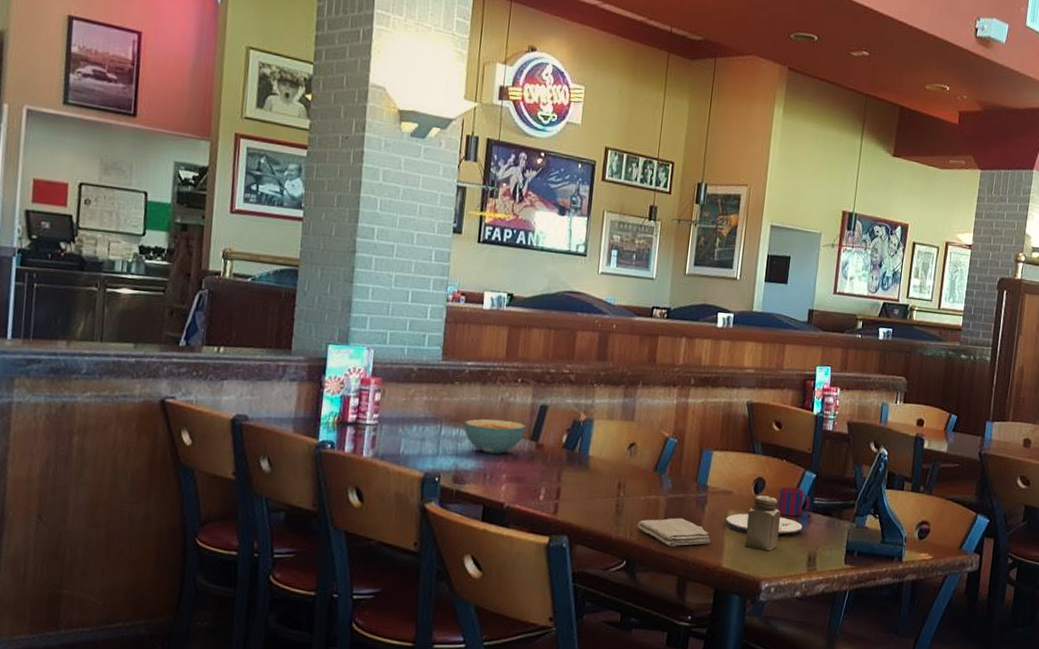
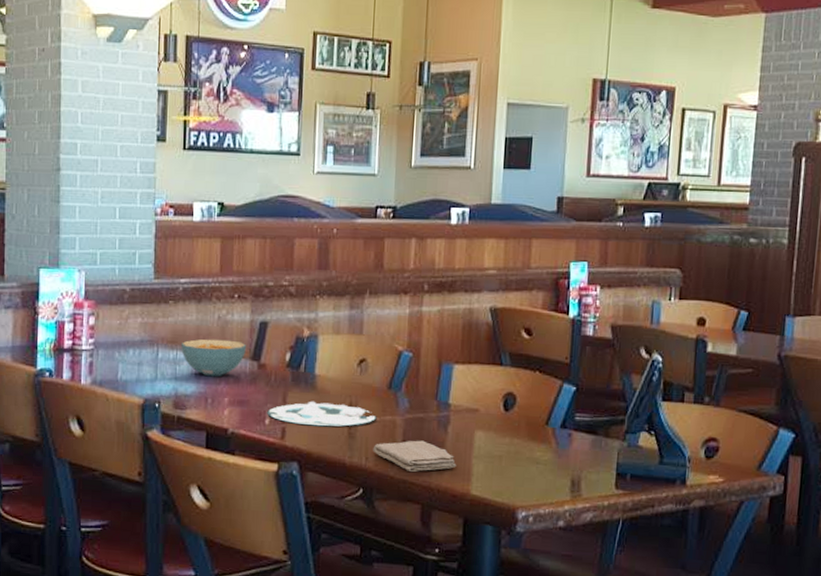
plate: none [542,479,643,504] -> present [267,401,377,427]
salad plate: present [725,513,803,535] -> none [471,433,563,456]
salt shaker: present [745,495,781,552] -> none [496,412,537,476]
mug: present [777,487,810,516] -> none [532,402,571,436]

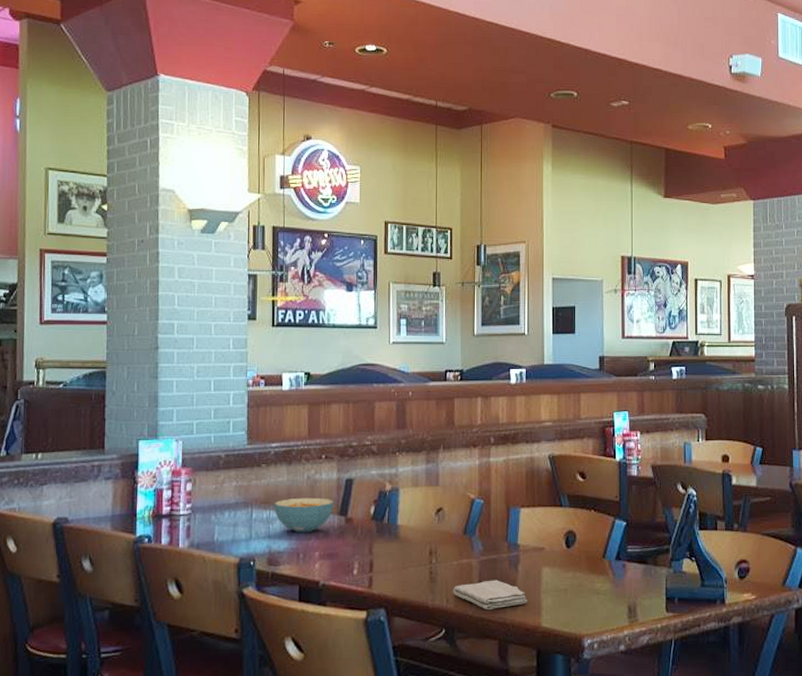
plate: present [267,401,377,427] -> none [355,549,455,573]

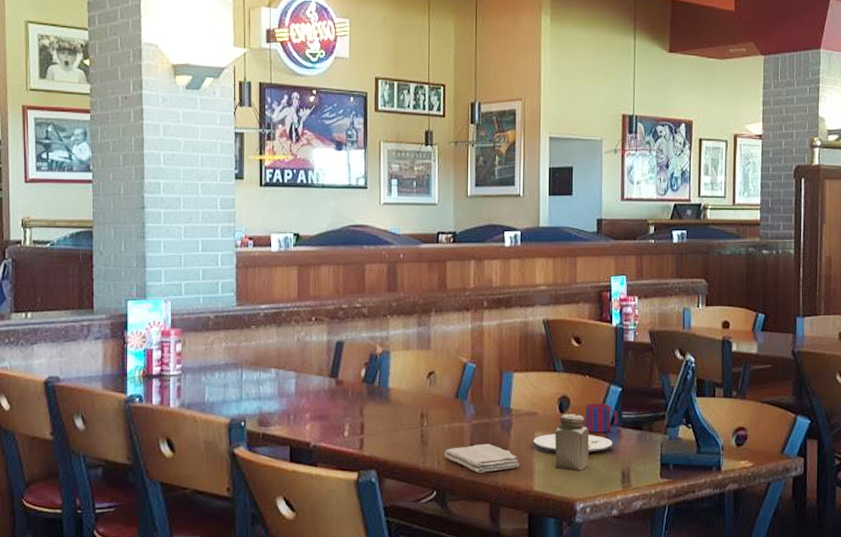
cereal bowl: present [274,497,335,533] -> none [264,359,325,395]
salad plate: none [540,569,619,589] -> present [532,433,613,453]
salt shaker: none [561,548,596,606] -> present [554,414,590,471]
mug: none [591,538,623,567] -> present [585,403,618,433]

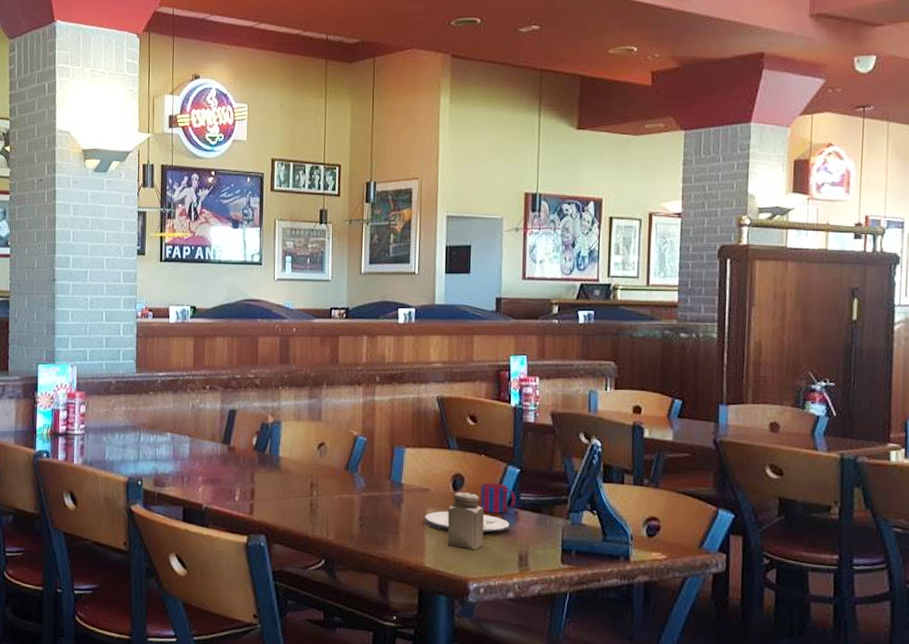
washcloth: present [444,443,520,474] -> none [333,516,411,546]

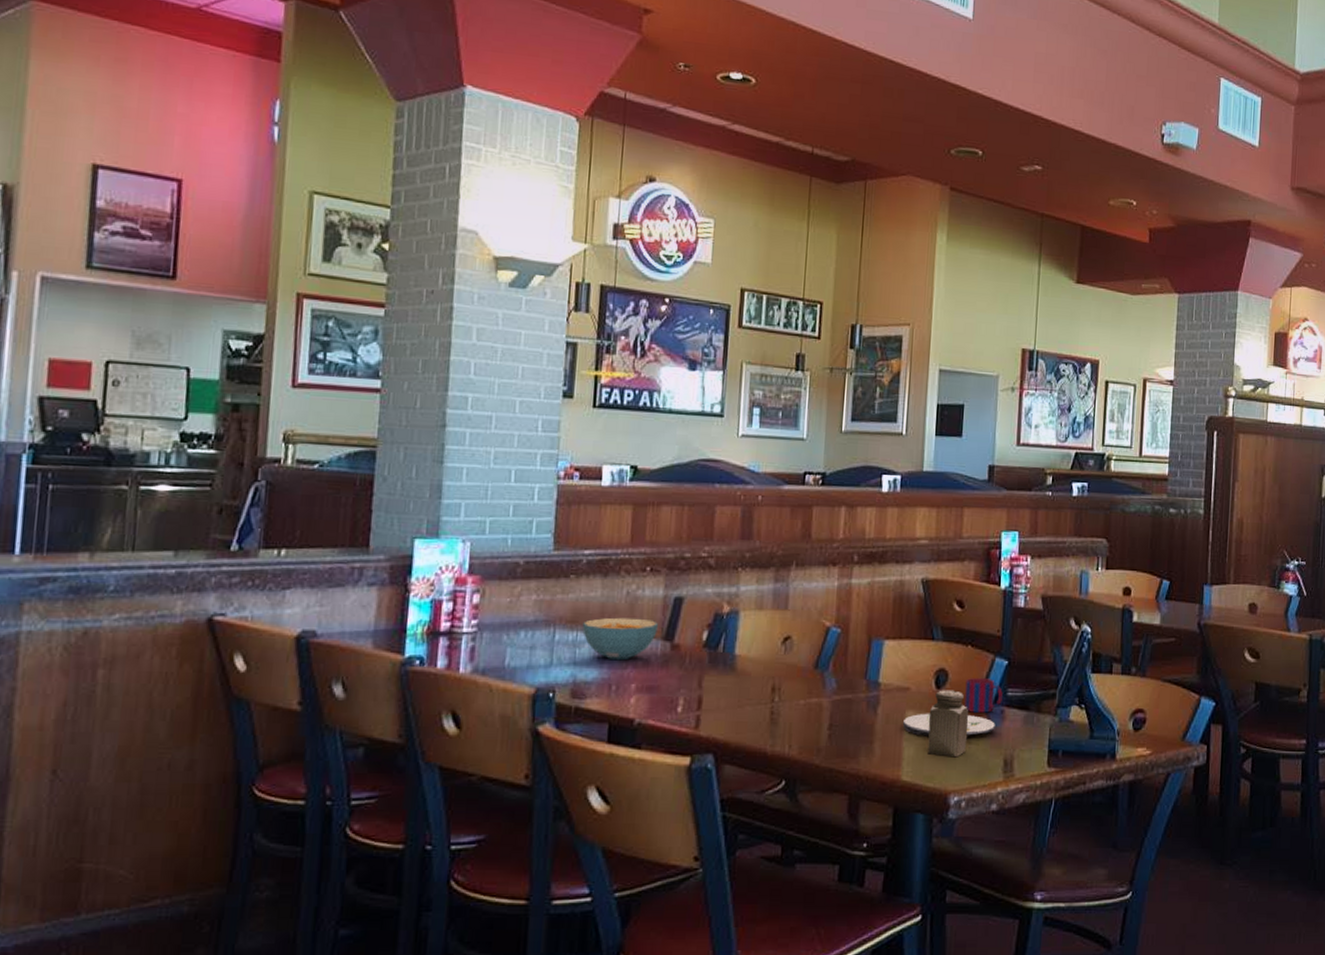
cereal bowl: none [160,425,218,459] -> present [582,617,659,661]

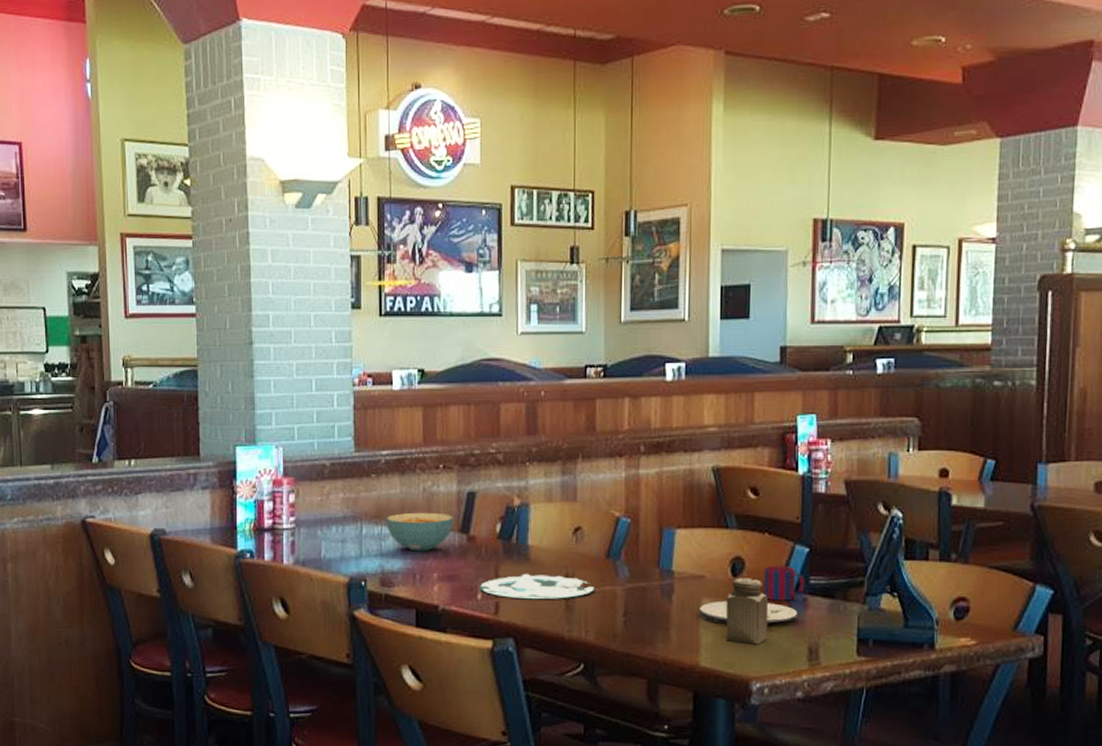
plate: none [680,684,802,713] -> present [479,573,596,600]

